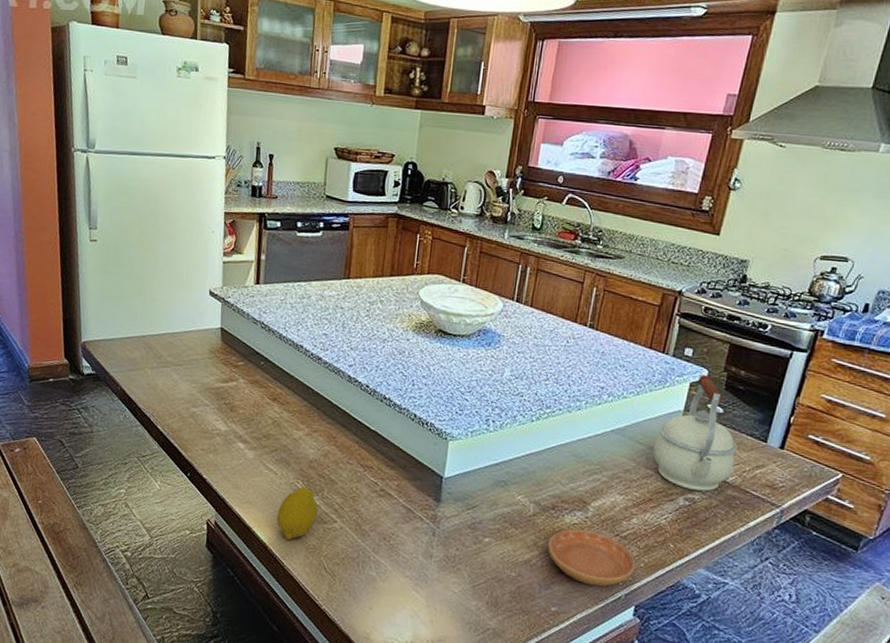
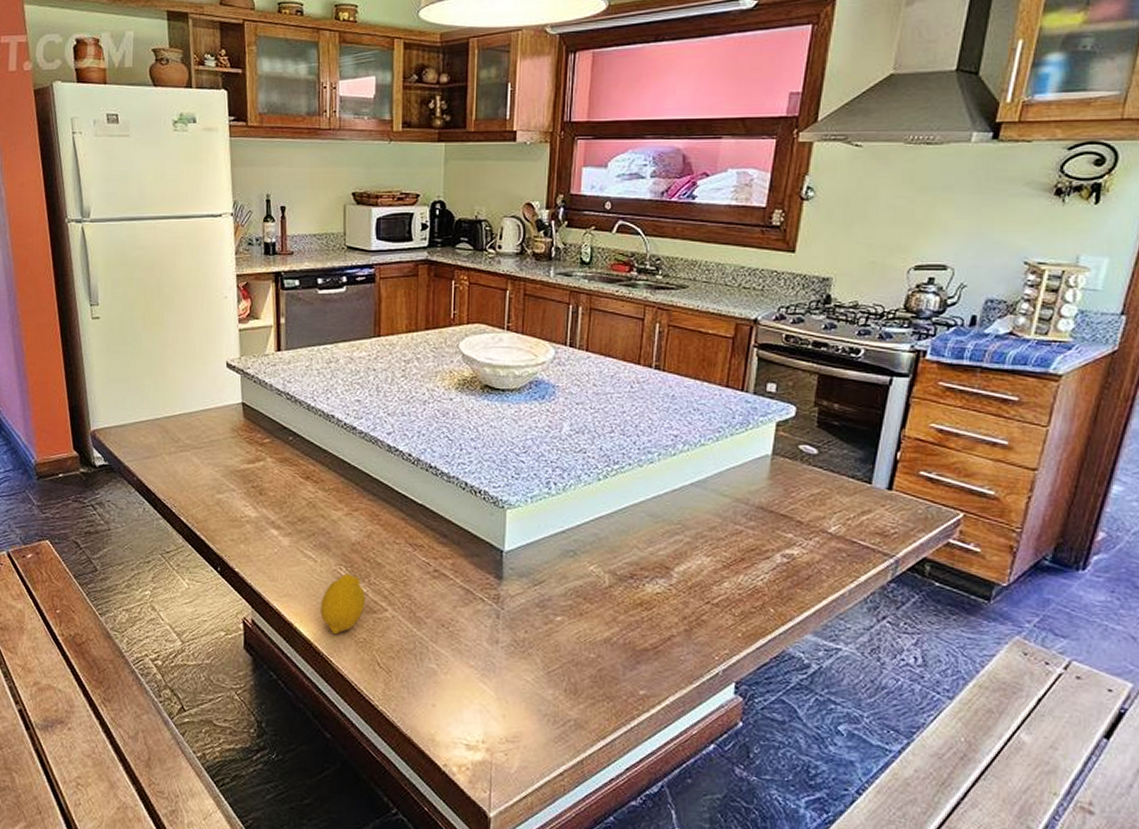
saucer: present [548,528,636,587] -> none [629,599,732,663]
kettle: present [652,374,738,492] -> none [740,411,838,545]

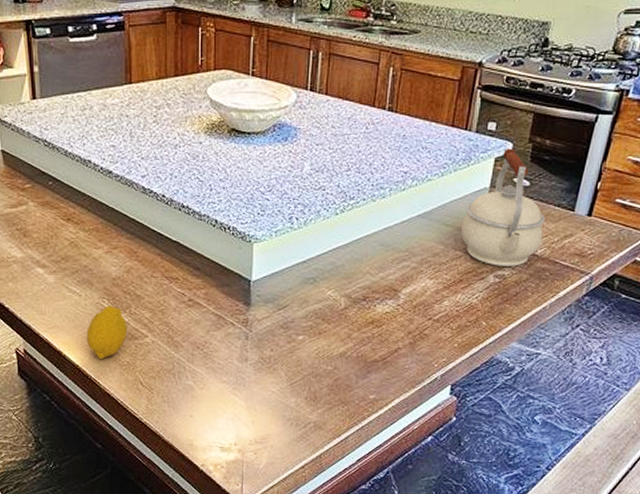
kettle: none [740,411,838,545] -> present [460,148,545,266]

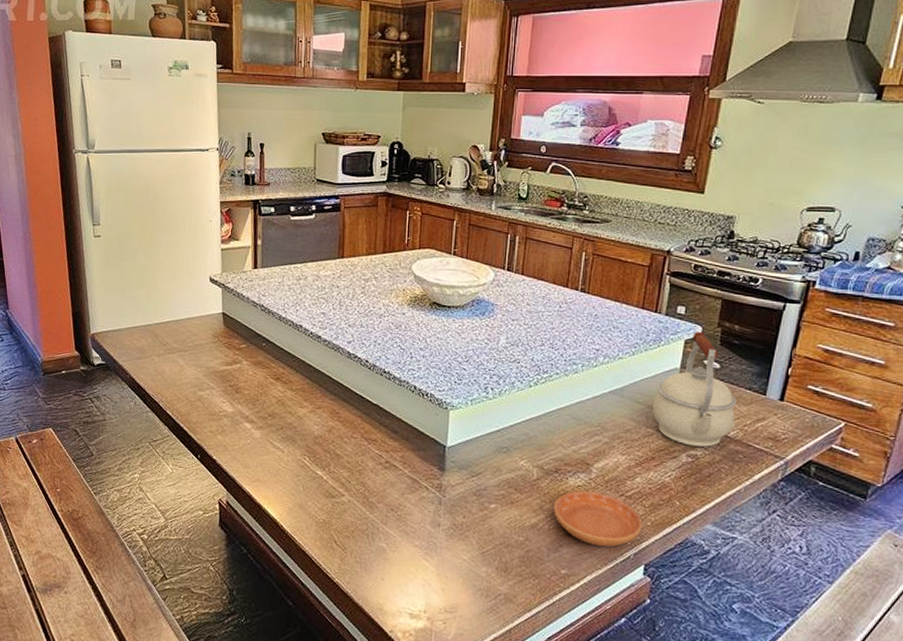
fruit: present [87,305,128,360] -> none [286,463,326,516]
saucer: none [362,317,450,371] -> present [554,491,643,547]

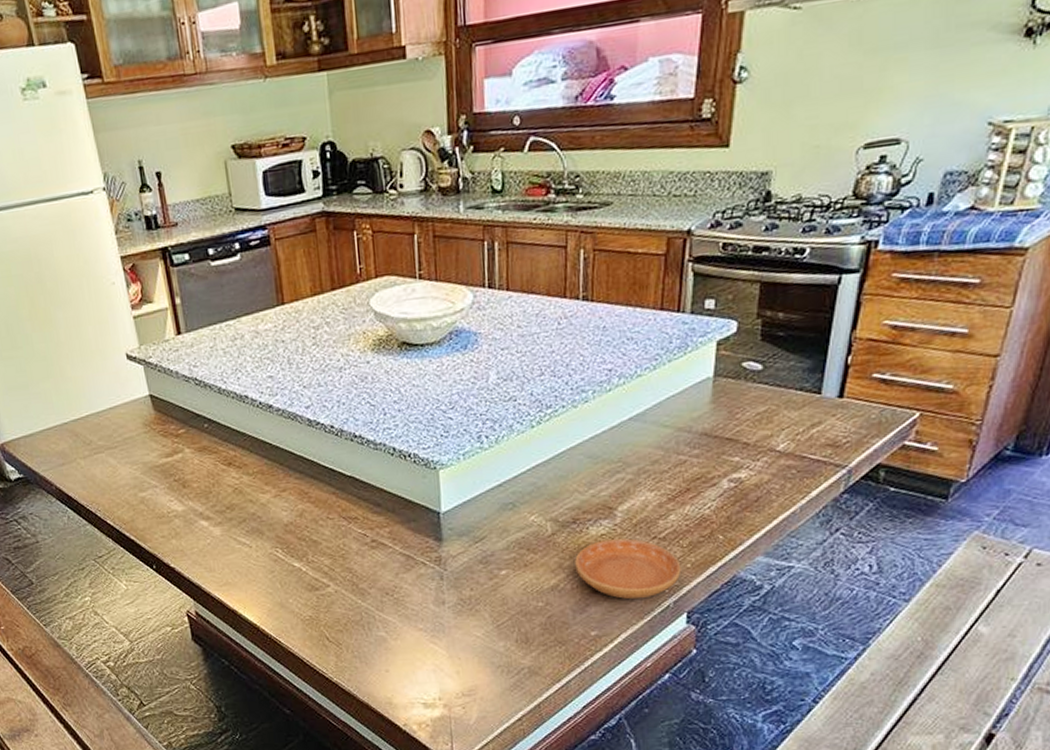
kettle: present [652,331,737,447] -> none [682,327,786,469]

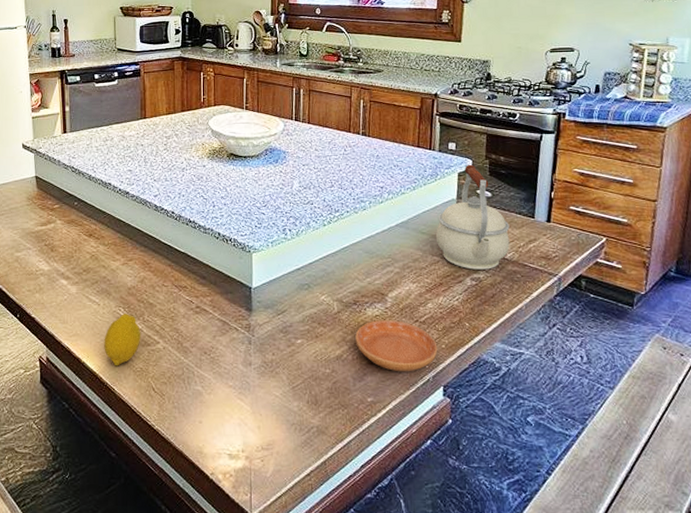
fruit: none [261,555,307,616] -> present [104,314,141,366]
kettle: none [682,327,786,469] -> present [435,164,510,270]

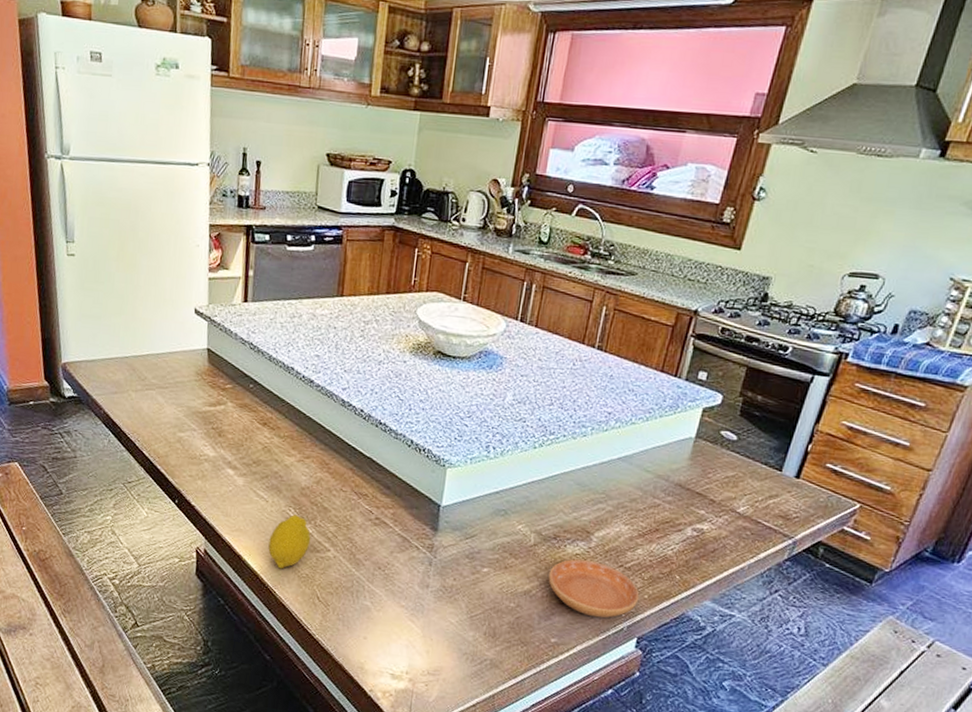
kettle: present [435,164,510,270] -> none [661,399,751,522]

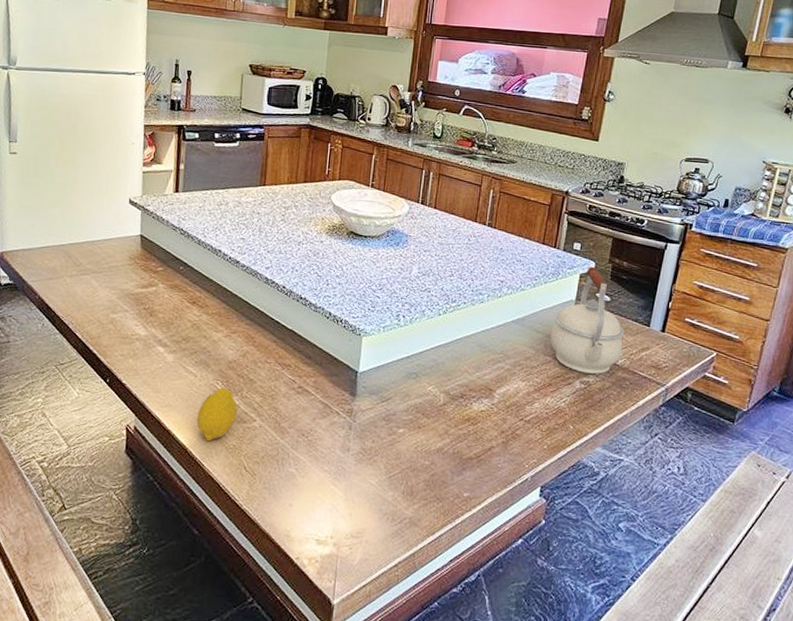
saucer: present [548,559,640,618] -> none [458,415,540,470]
kettle: none [661,399,751,522] -> present [550,266,625,374]

